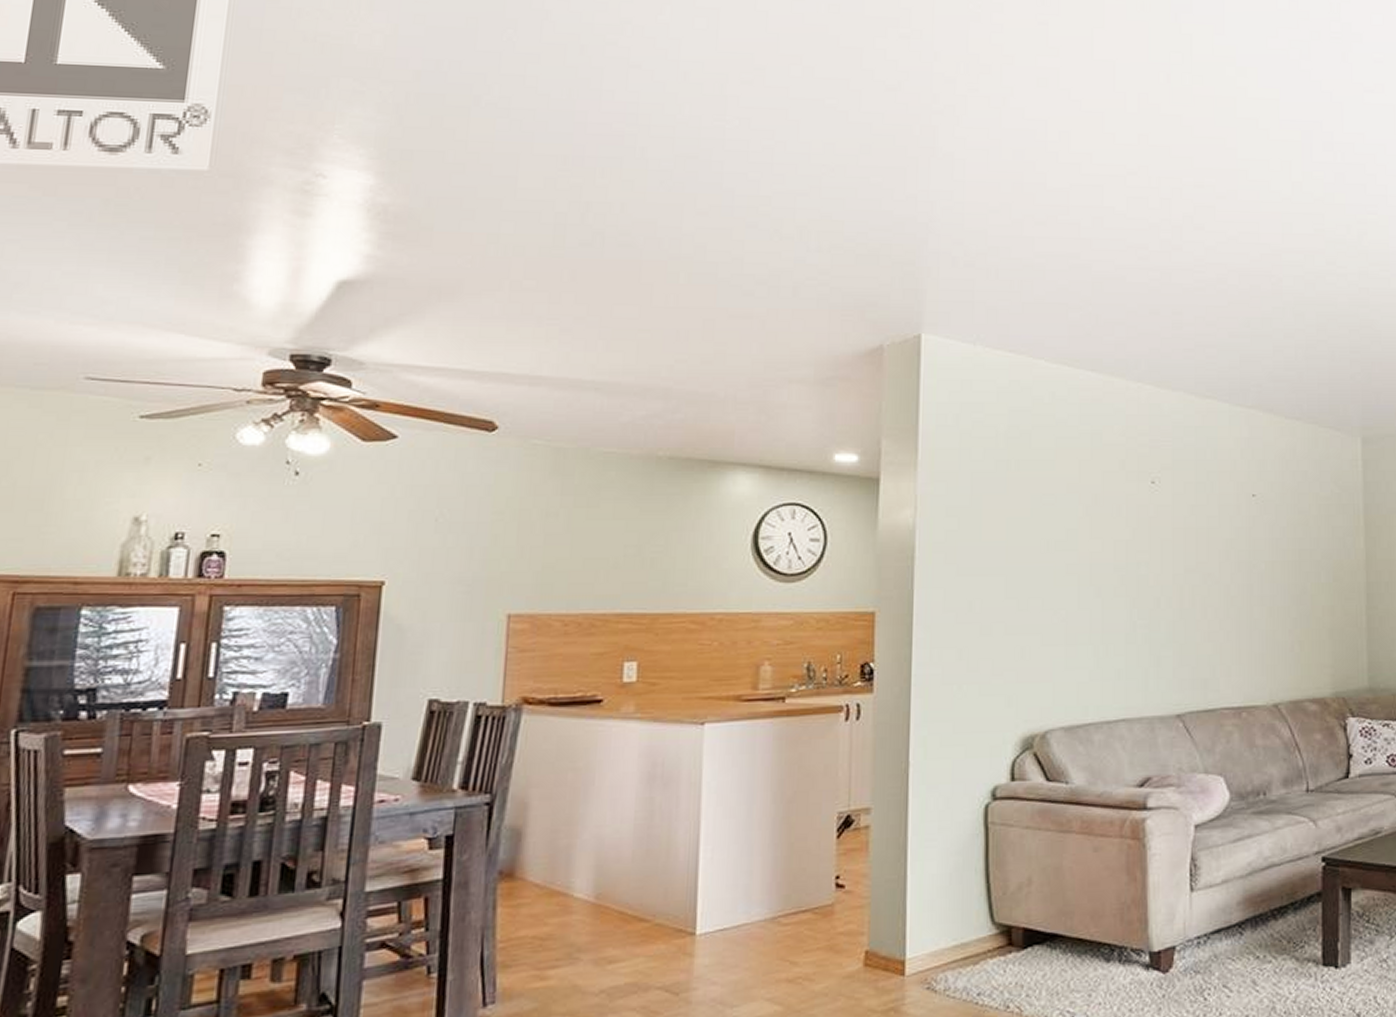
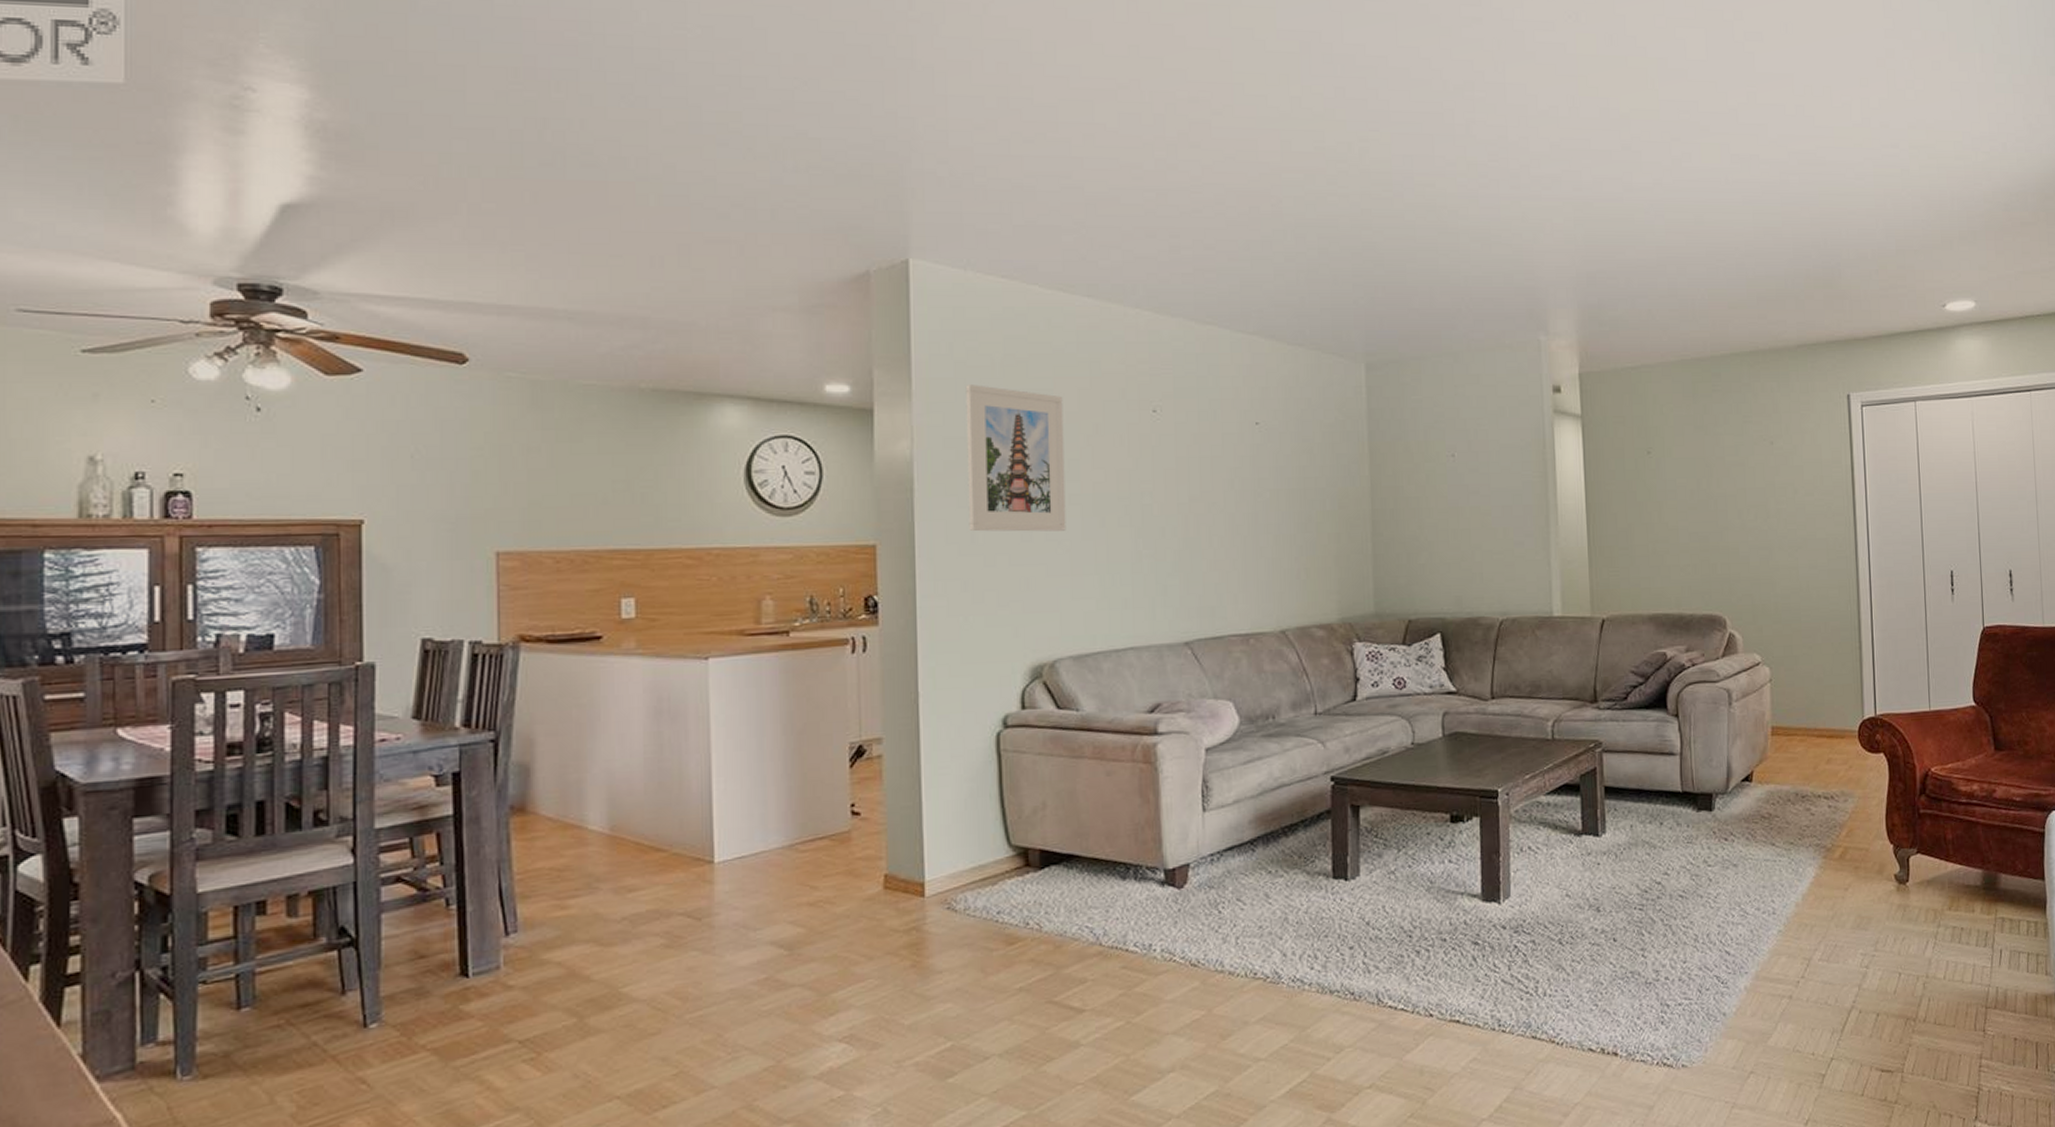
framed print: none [966,455,1064,601] -> present [965,385,1066,532]

